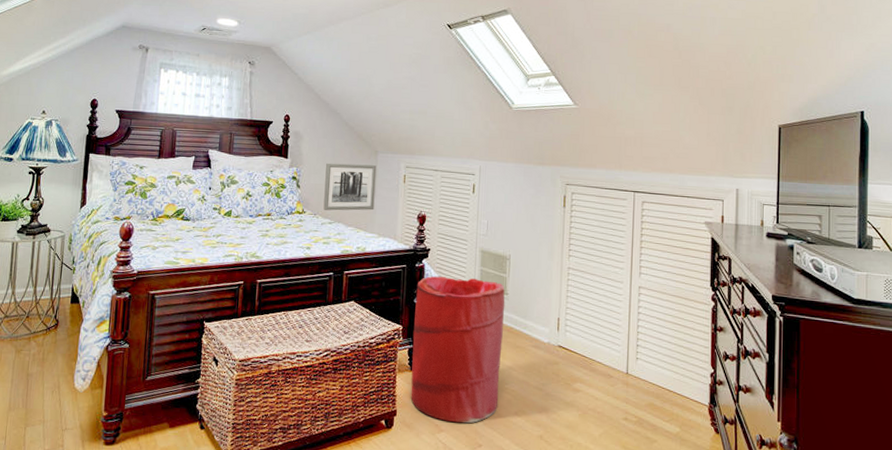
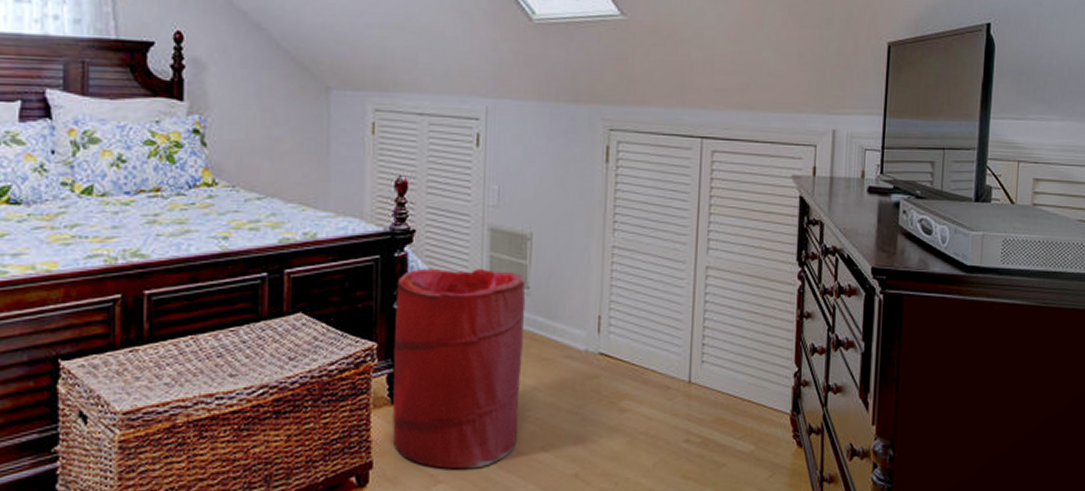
wall art: present [323,163,377,211] -> none [247,106,329,180]

